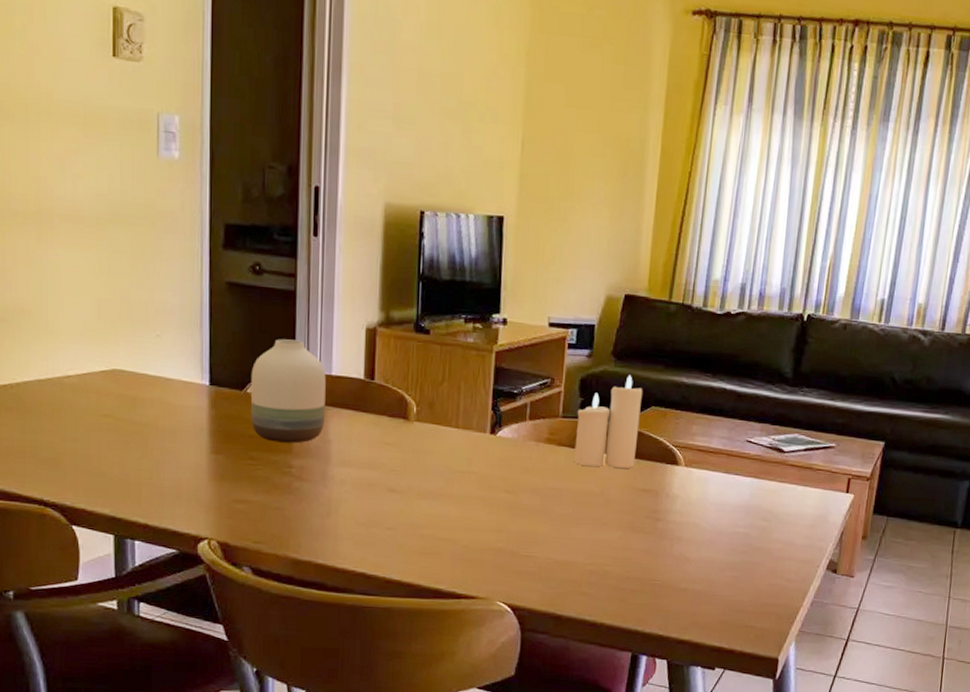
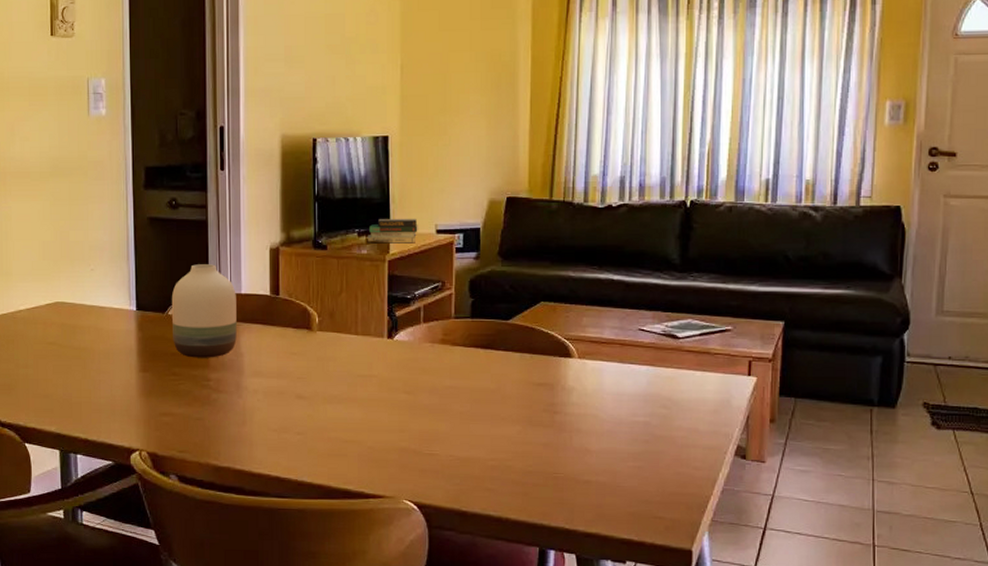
books: none [475,306,531,336] -> present [368,218,419,244]
candle: present [574,375,643,468] -> none [469,273,531,364]

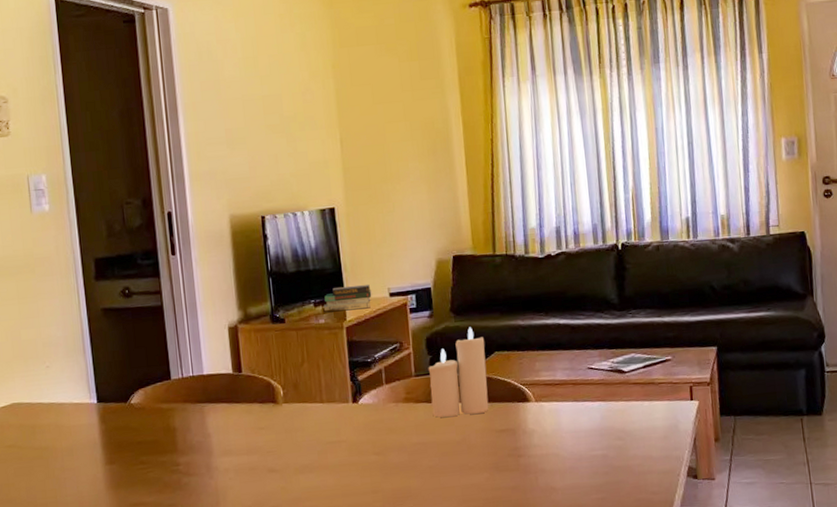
vase: present [171,264,237,358] -> none [132,348,203,445]
candle: none [469,273,531,364] -> present [428,327,489,418]

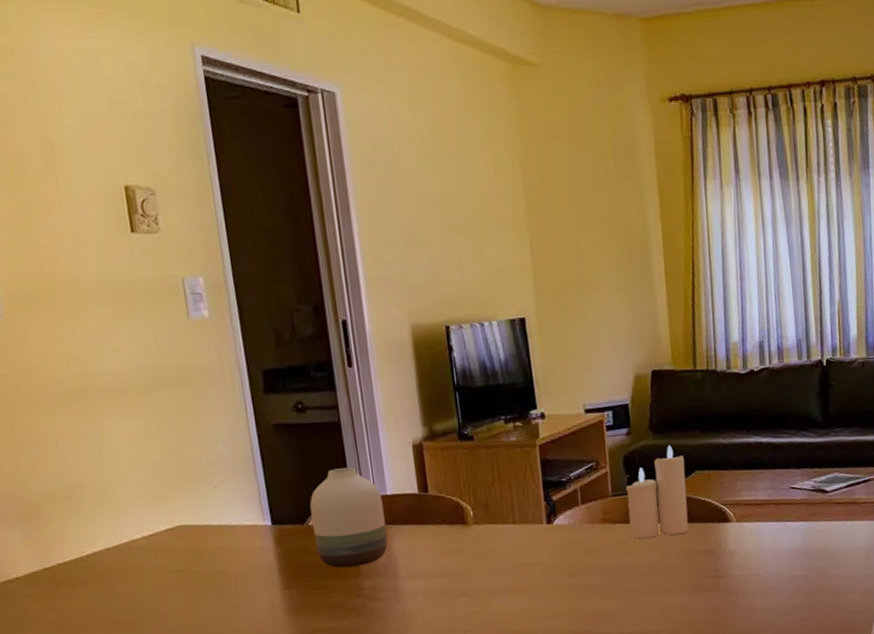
vase: none [132,348,203,445] -> present [310,467,388,568]
books: present [324,284,373,313] -> none [515,399,567,430]

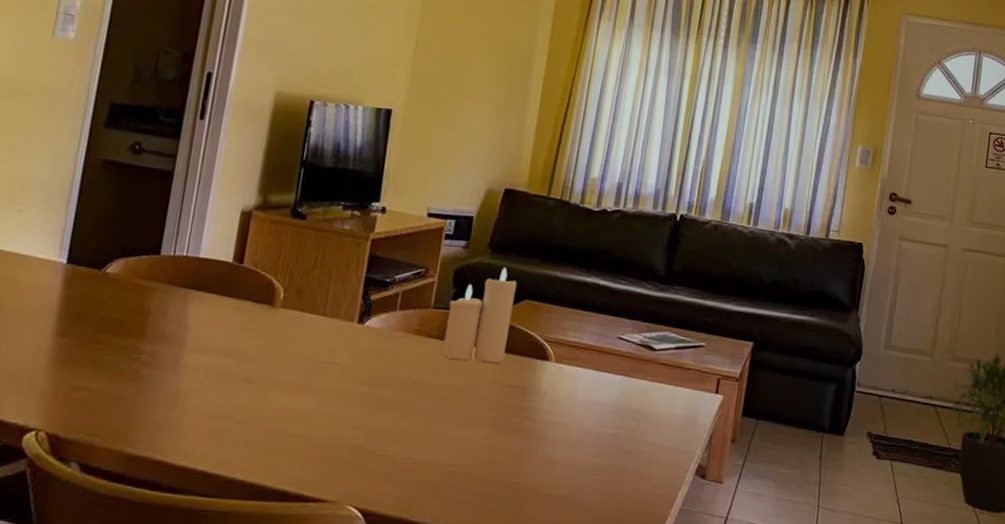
vase: present [310,467,388,568] -> none [105,218,193,328]

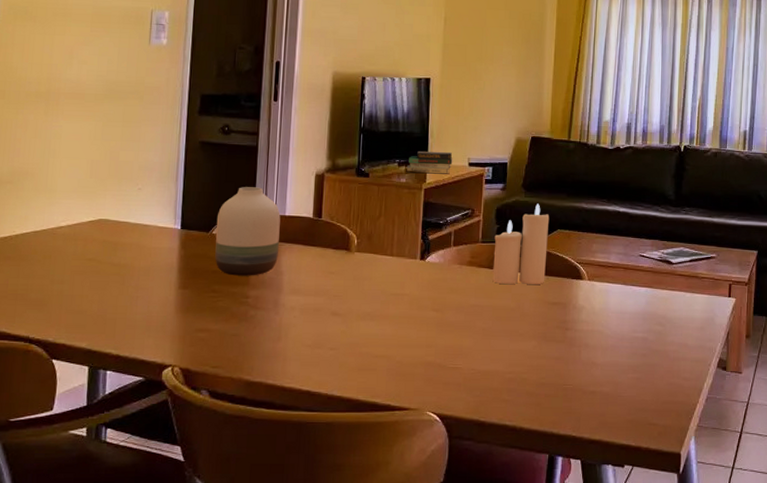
vase: none [105,218,193,328] -> present [215,187,281,276]
books: none [353,194,411,225] -> present [407,151,454,174]

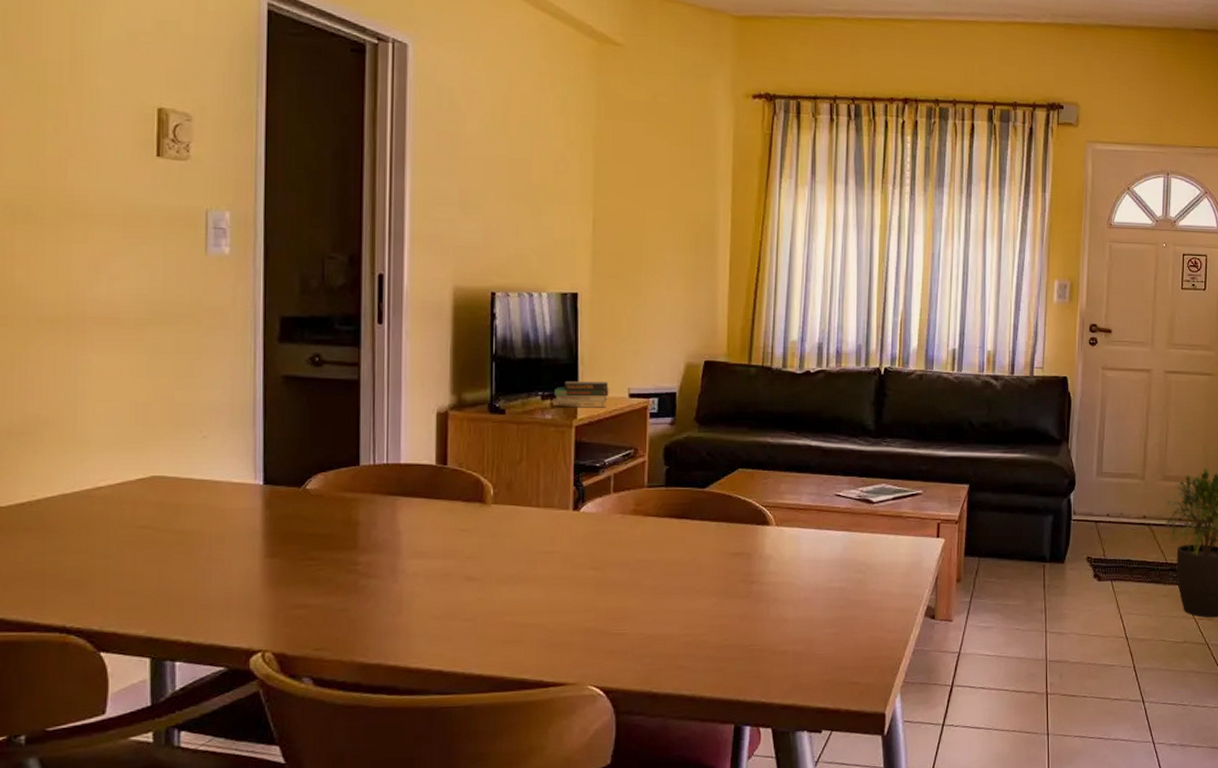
vase: present [215,187,281,276] -> none [310,430,394,539]
candle: present [492,203,550,285] -> none [662,439,729,535]

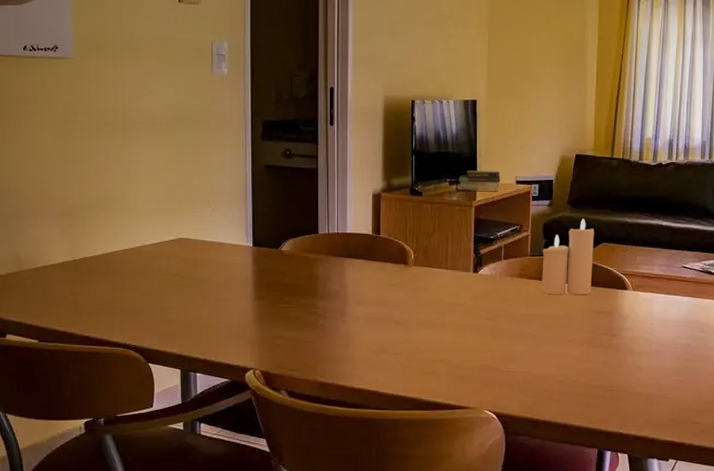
candle: none [662,439,729,535] -> present [542,218,595,295]

